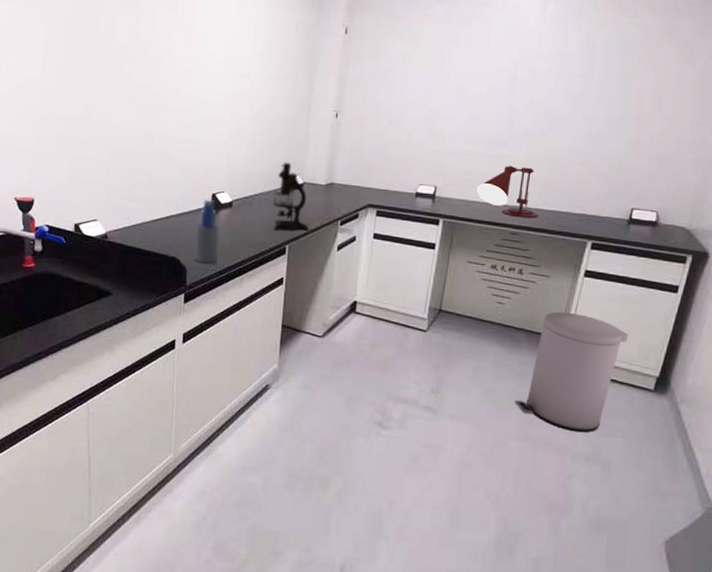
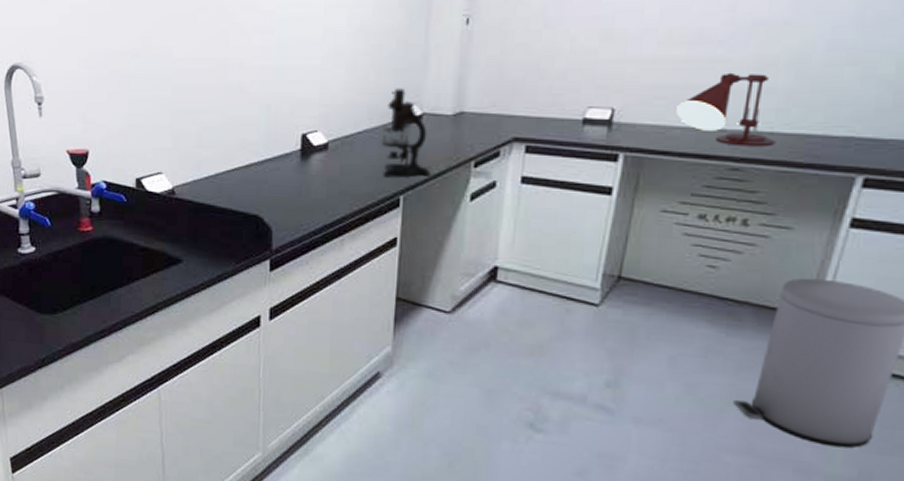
spray bottle: present [194,200,219,264] -> none [281,142,312,222]

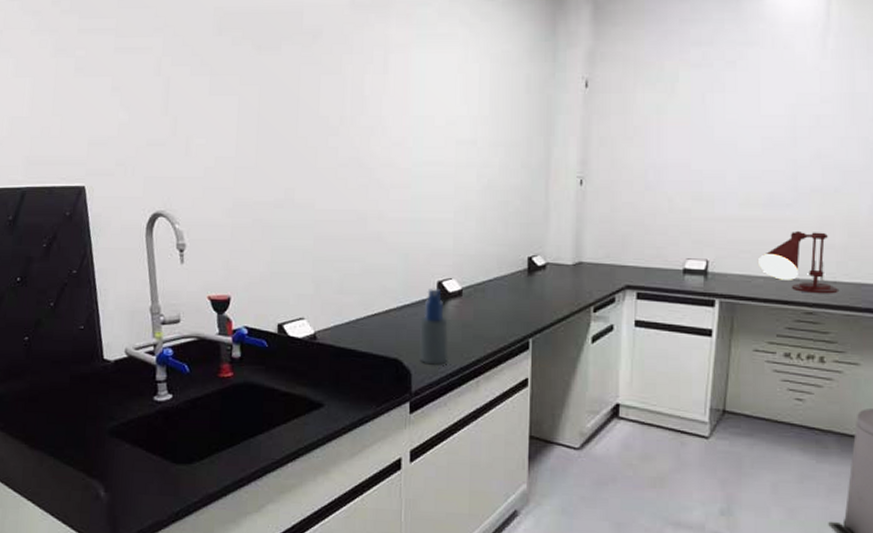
spray bottle: none [281,142,312,222] -> present [419,289,448,365]
microscope: present [379,88,430,178] -> none [509,240,555,322]

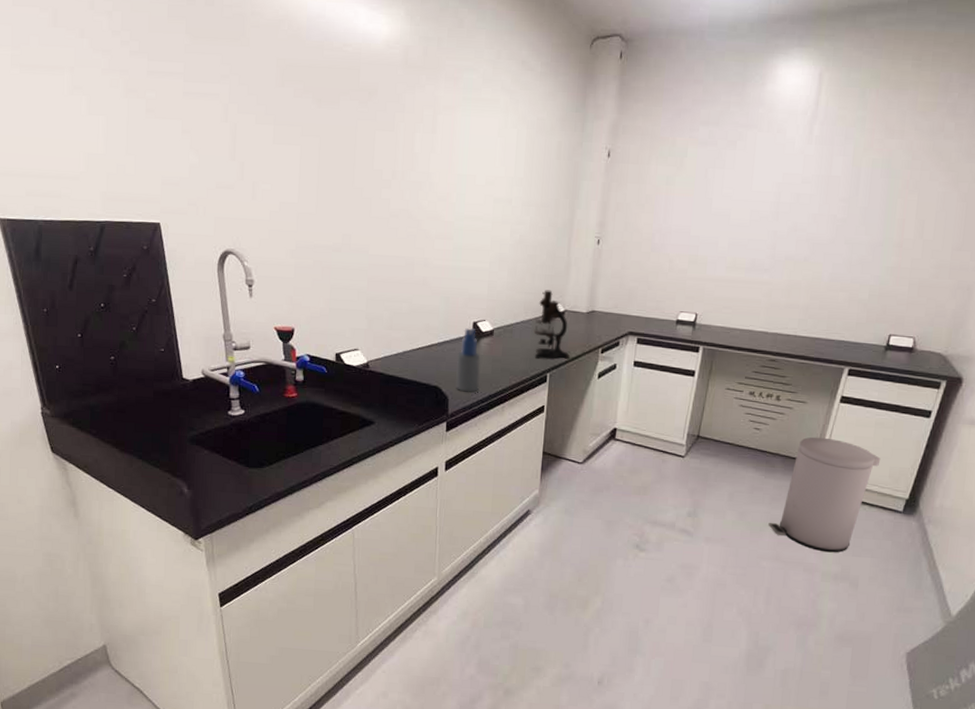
microscope: none [509,240,555,322] -> present [533,290,569,360]
desk lamp: present [758,230,840,294] -> none [737,292,799,346]

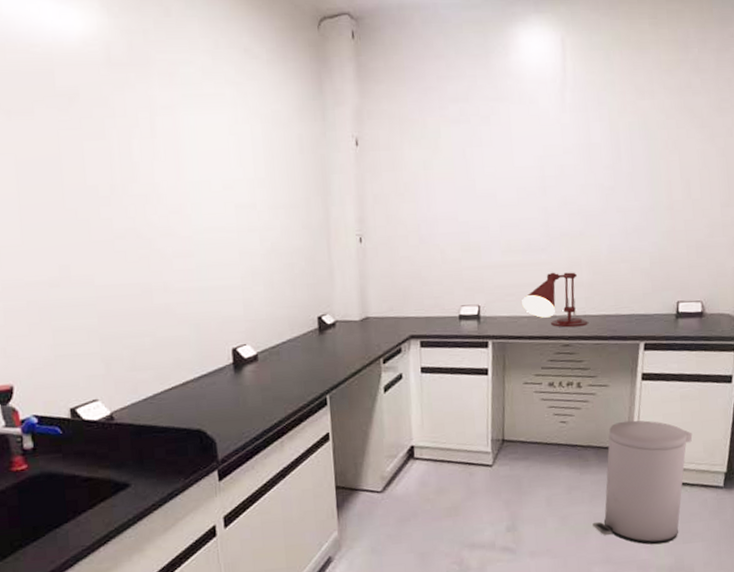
spray bottle: present [456,328,481,392] -> none [218,356,251,431]
microscope: present [533,290,569,360] -> none [302,300,349,380]
desk lamp: none [737,292,799,346] -> present [522,272,589,328]

